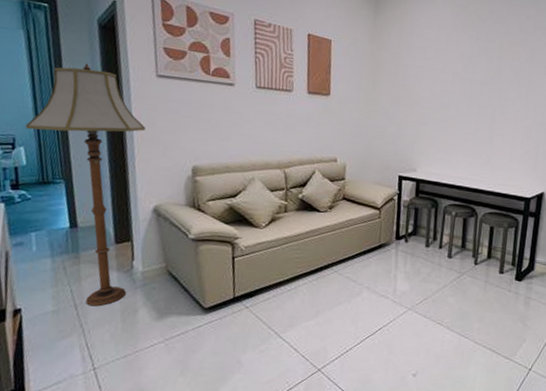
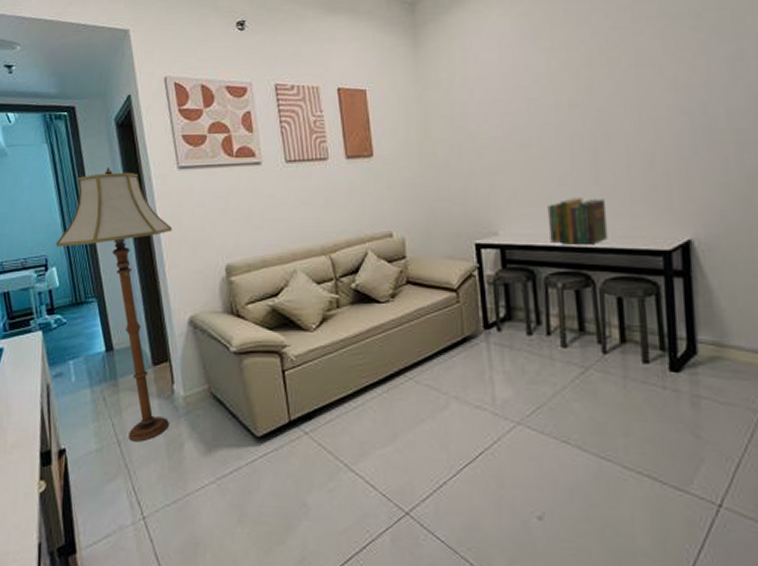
books: none [452,151,494,188] -> present [547,197,608,246]

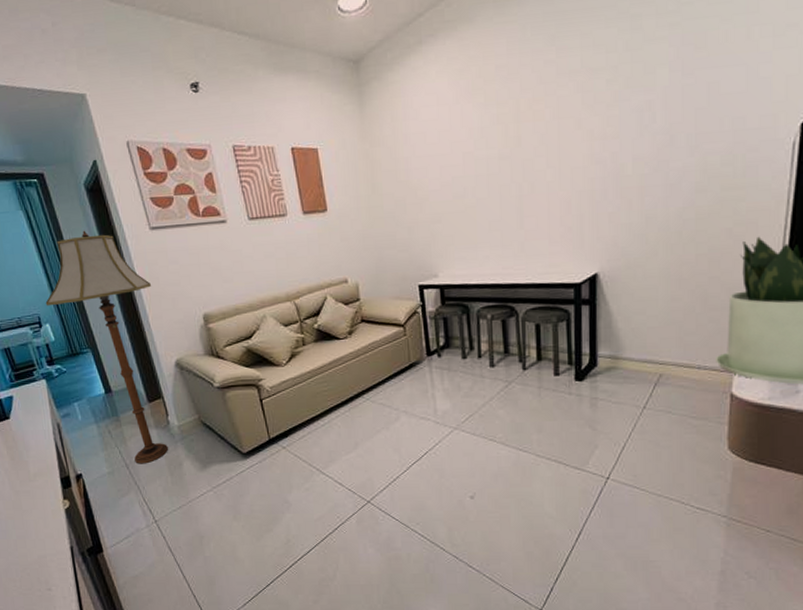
books: present [547,197,608,246] -> none [479,241,530,283]

